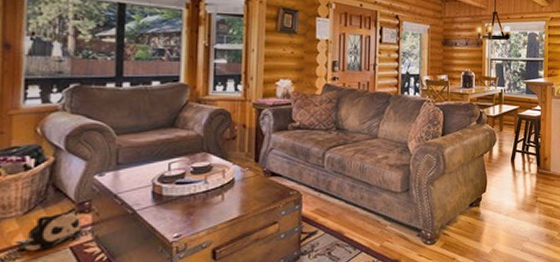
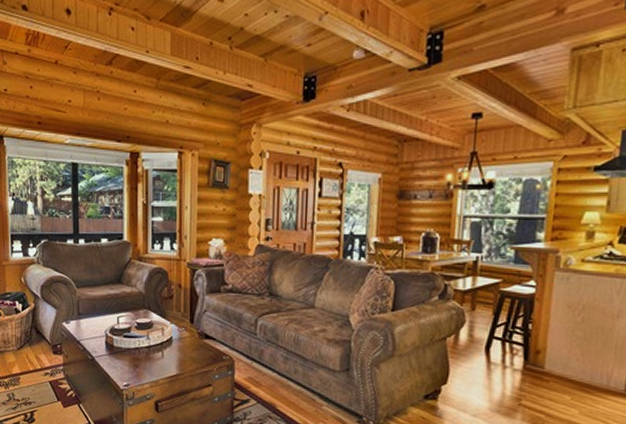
plush toy: present [16,208,83,252] -> none [14,348,57,381]

